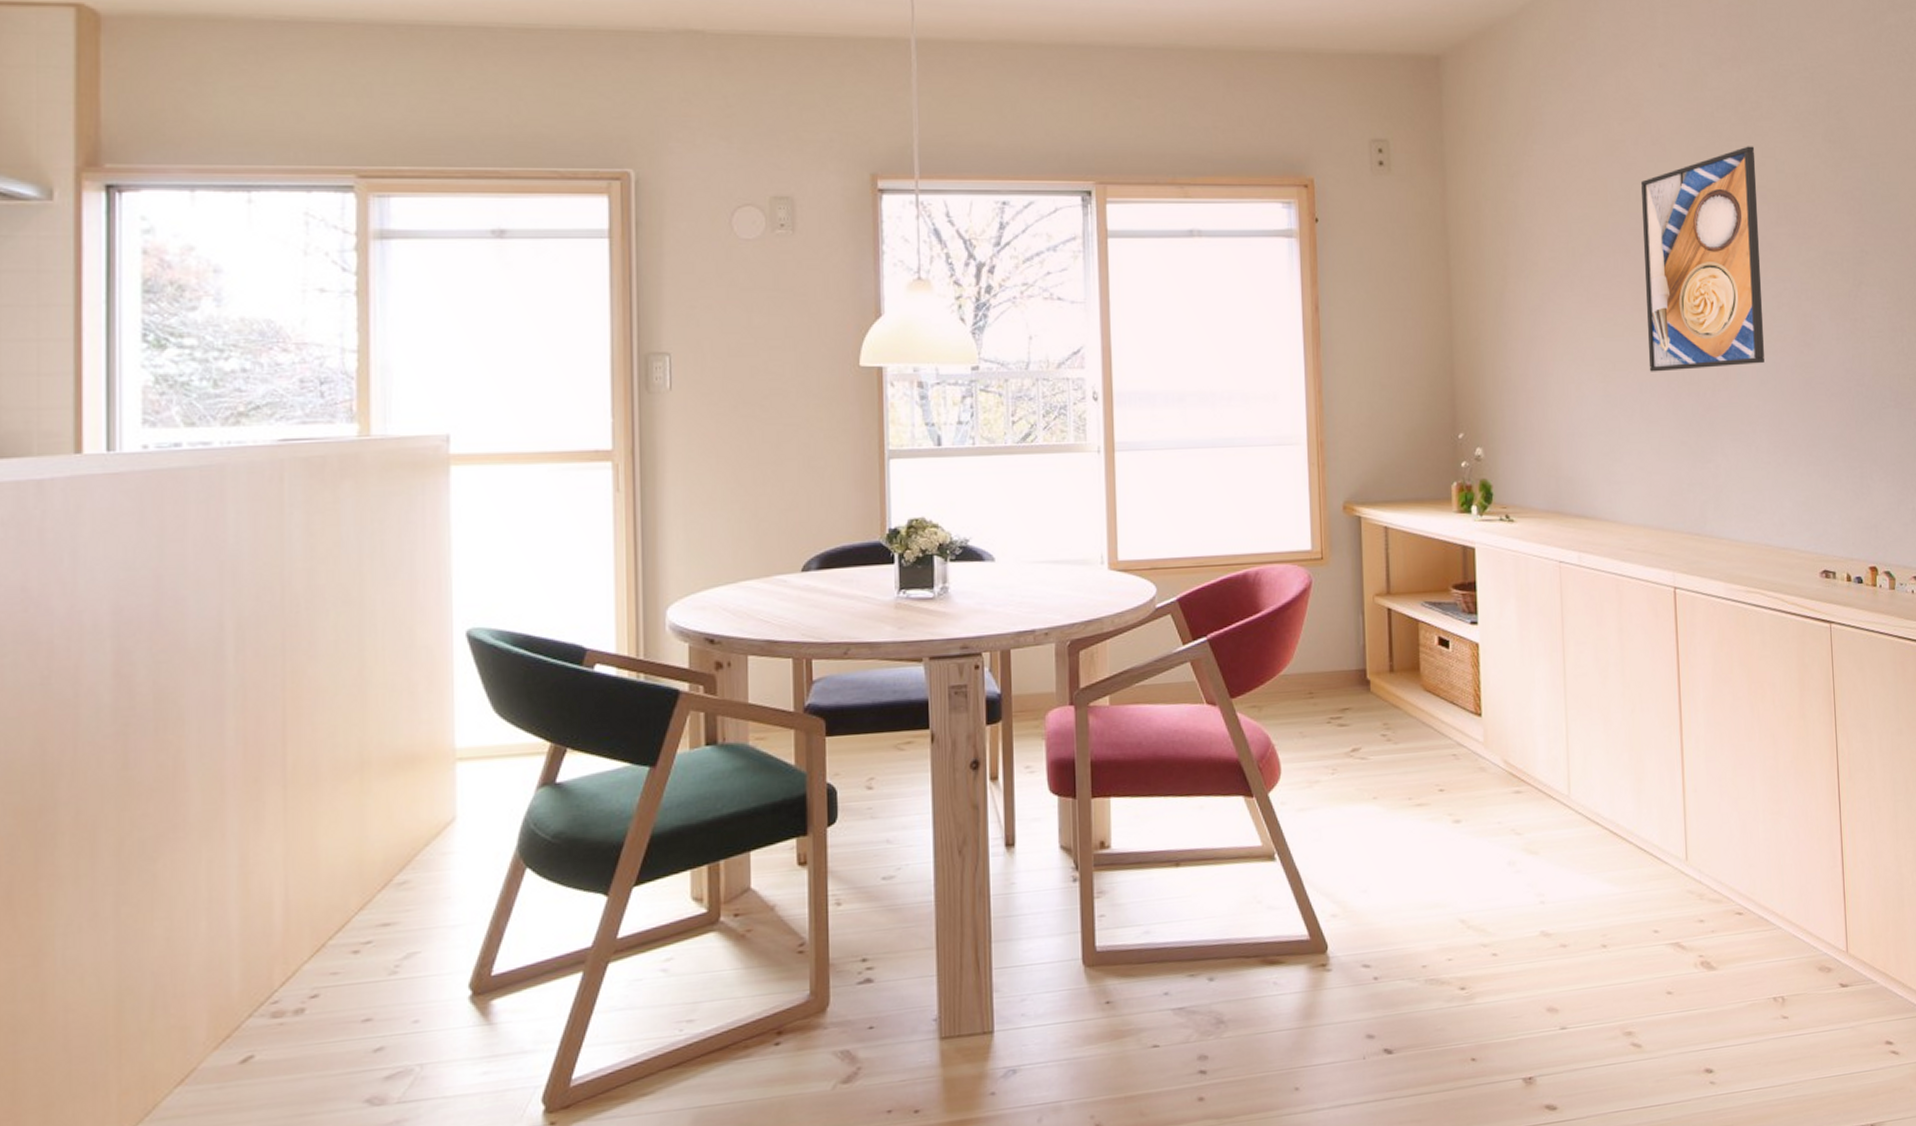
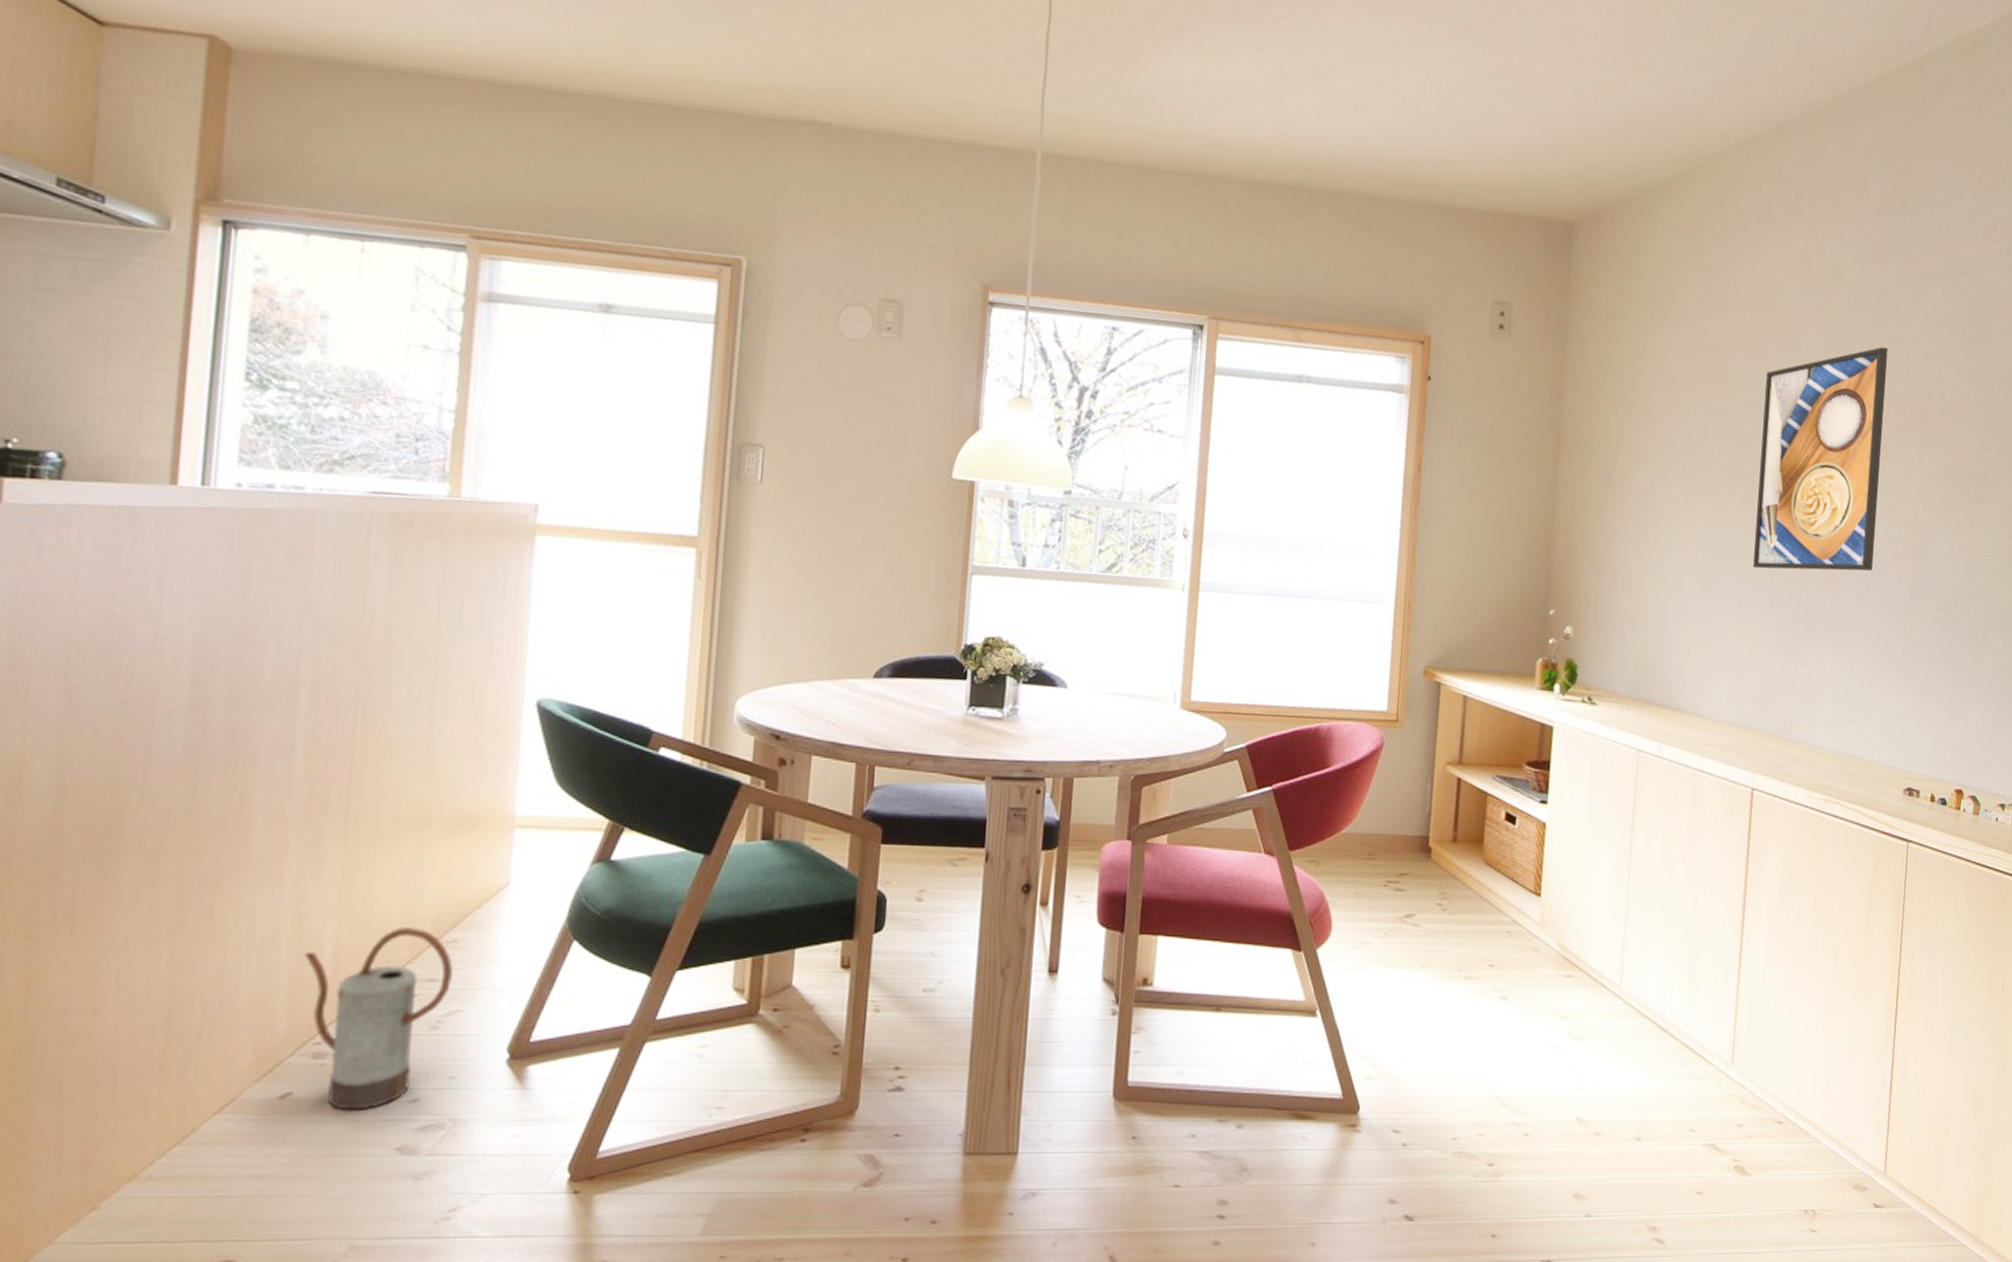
watering can: none [254,873,406,1068] -> present [305,927,453,1110]

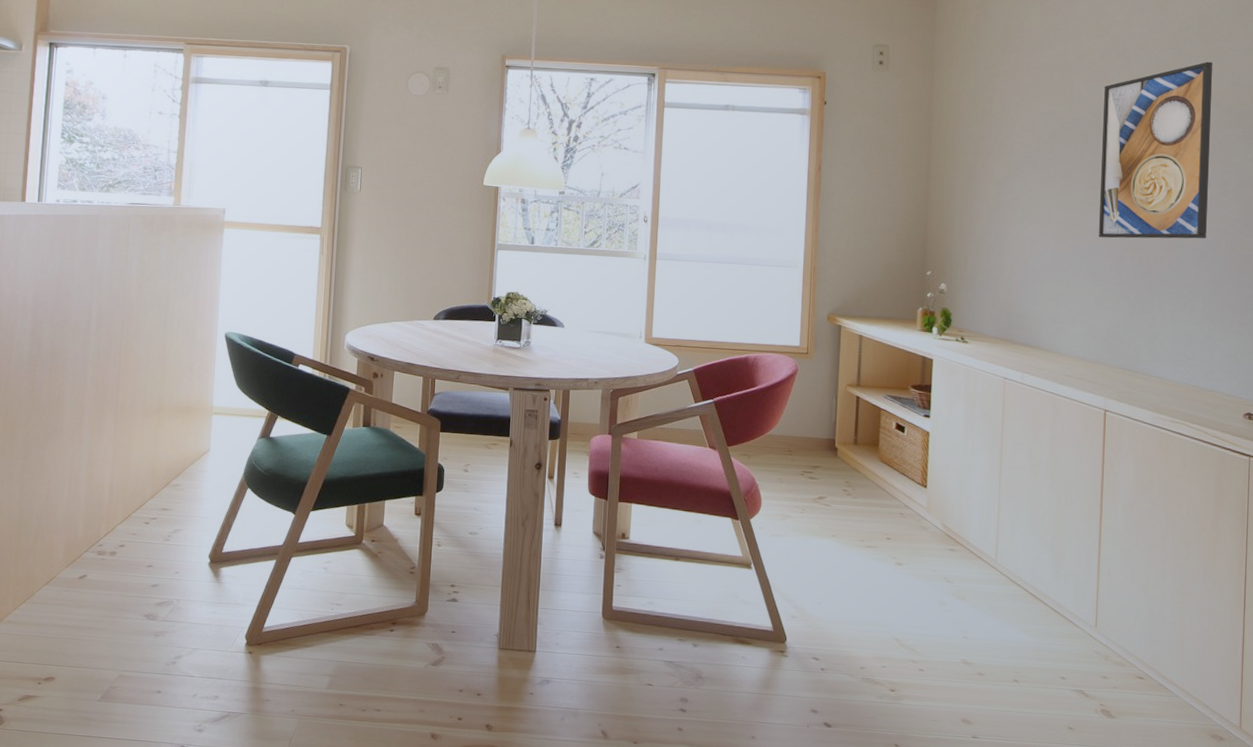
watering can: present [305,927,453,1110] -> none [93,475,177,590]

